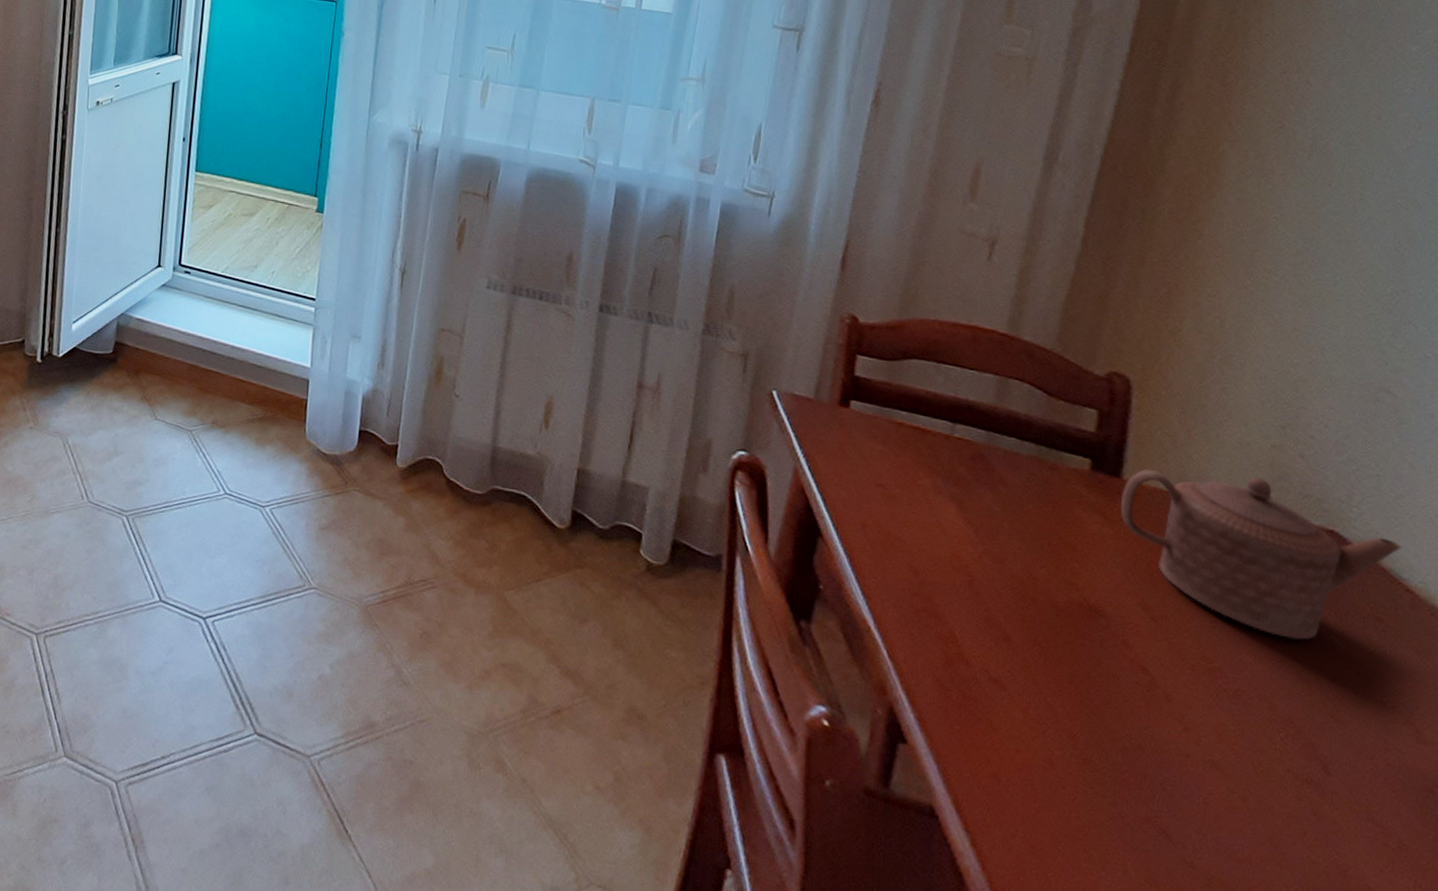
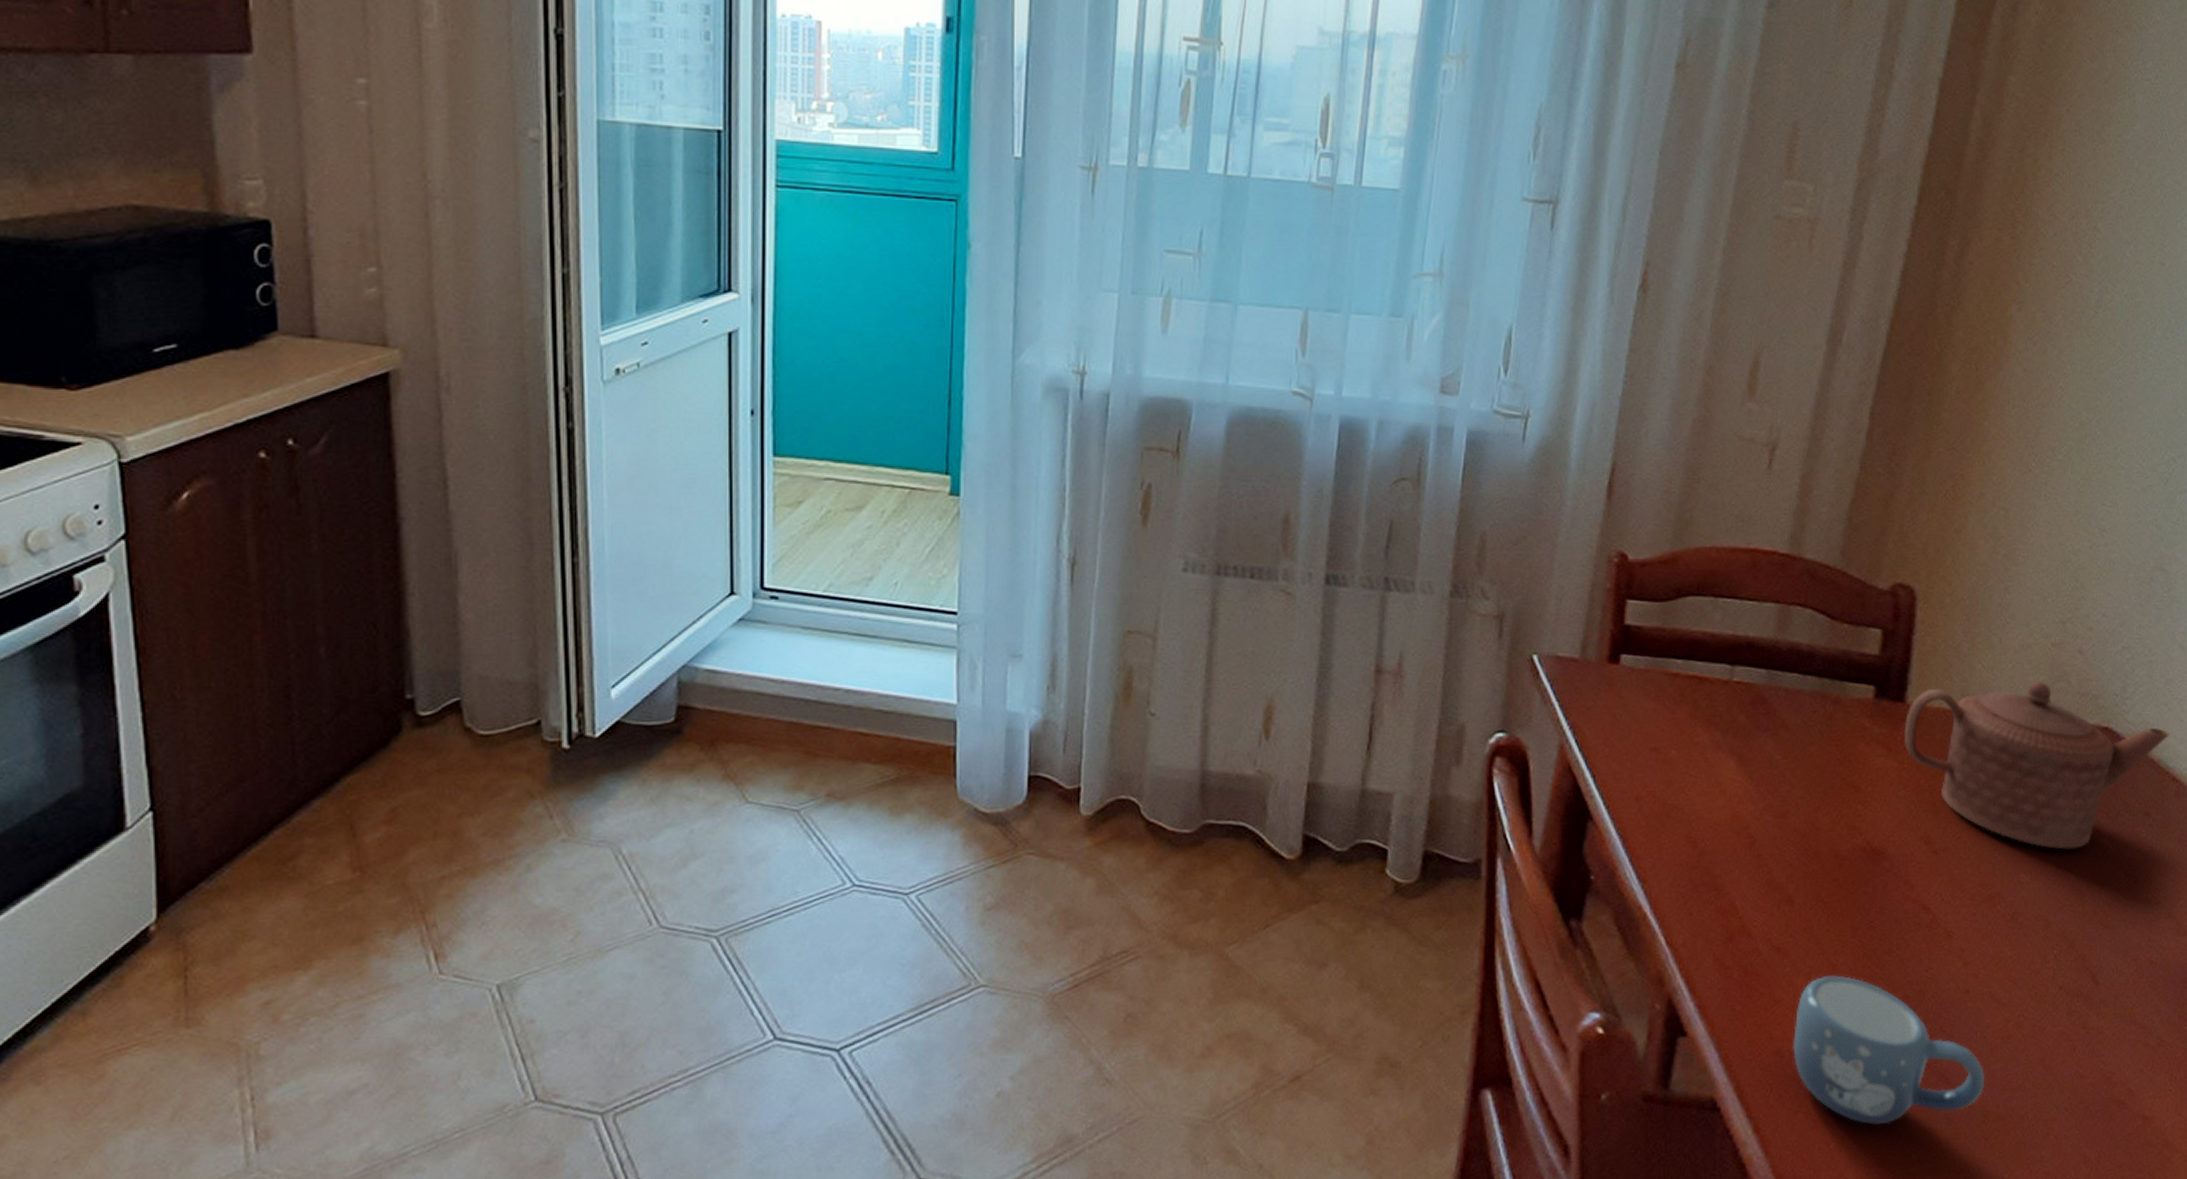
mug: none [1009,714,1209,868] -> present [1792,975,1985,1126]

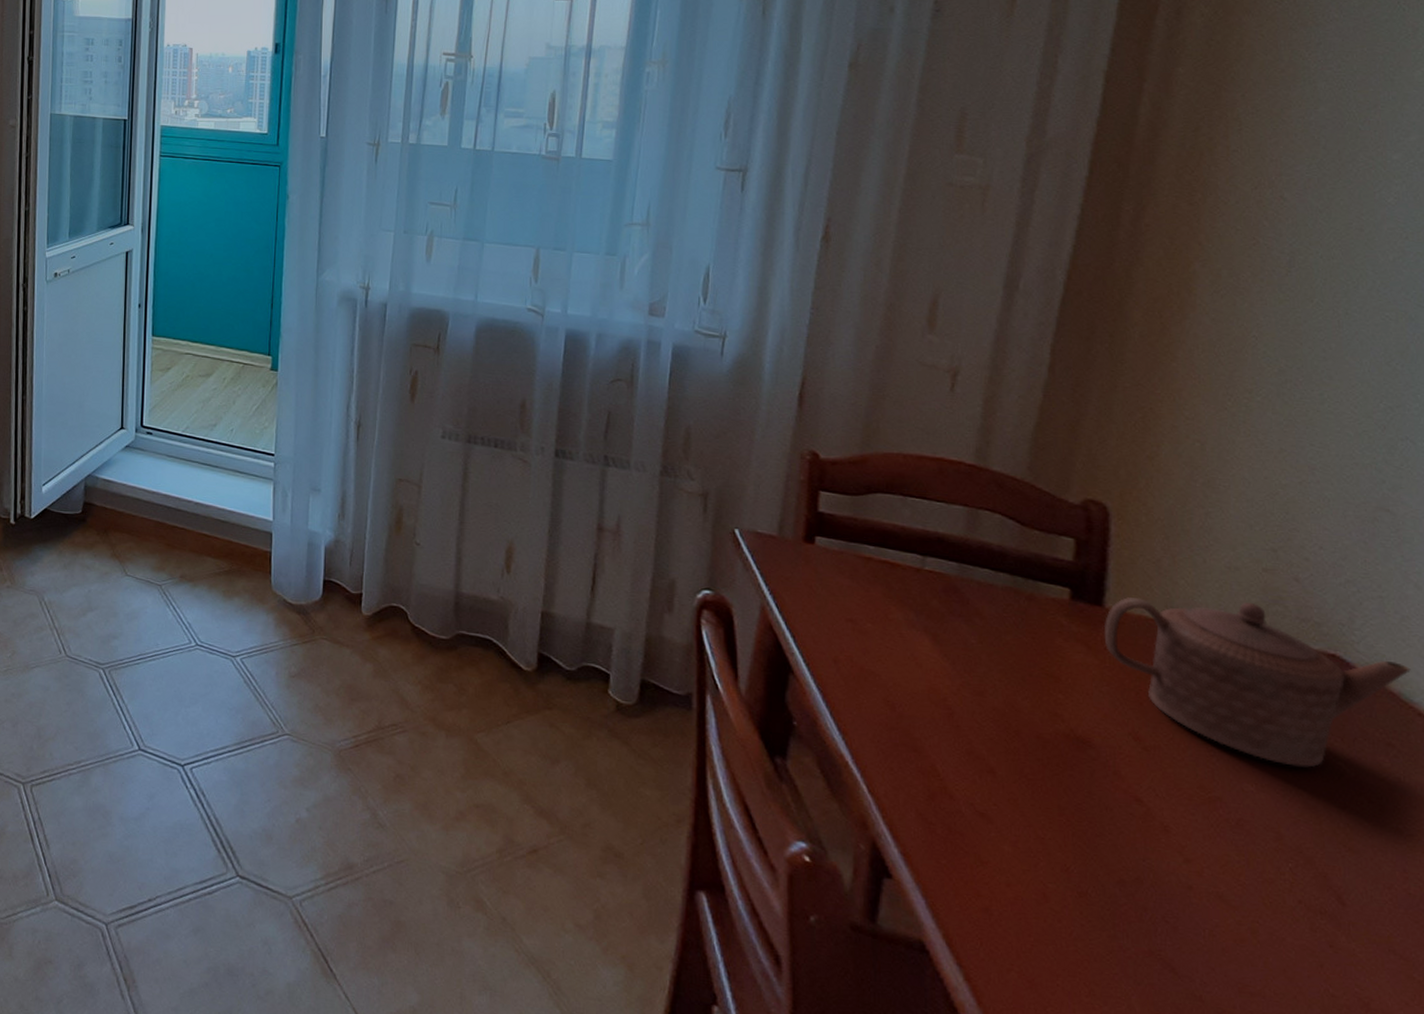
mug: present [1792,975,1985,1126] -> none [1001,847,1218,1002]

